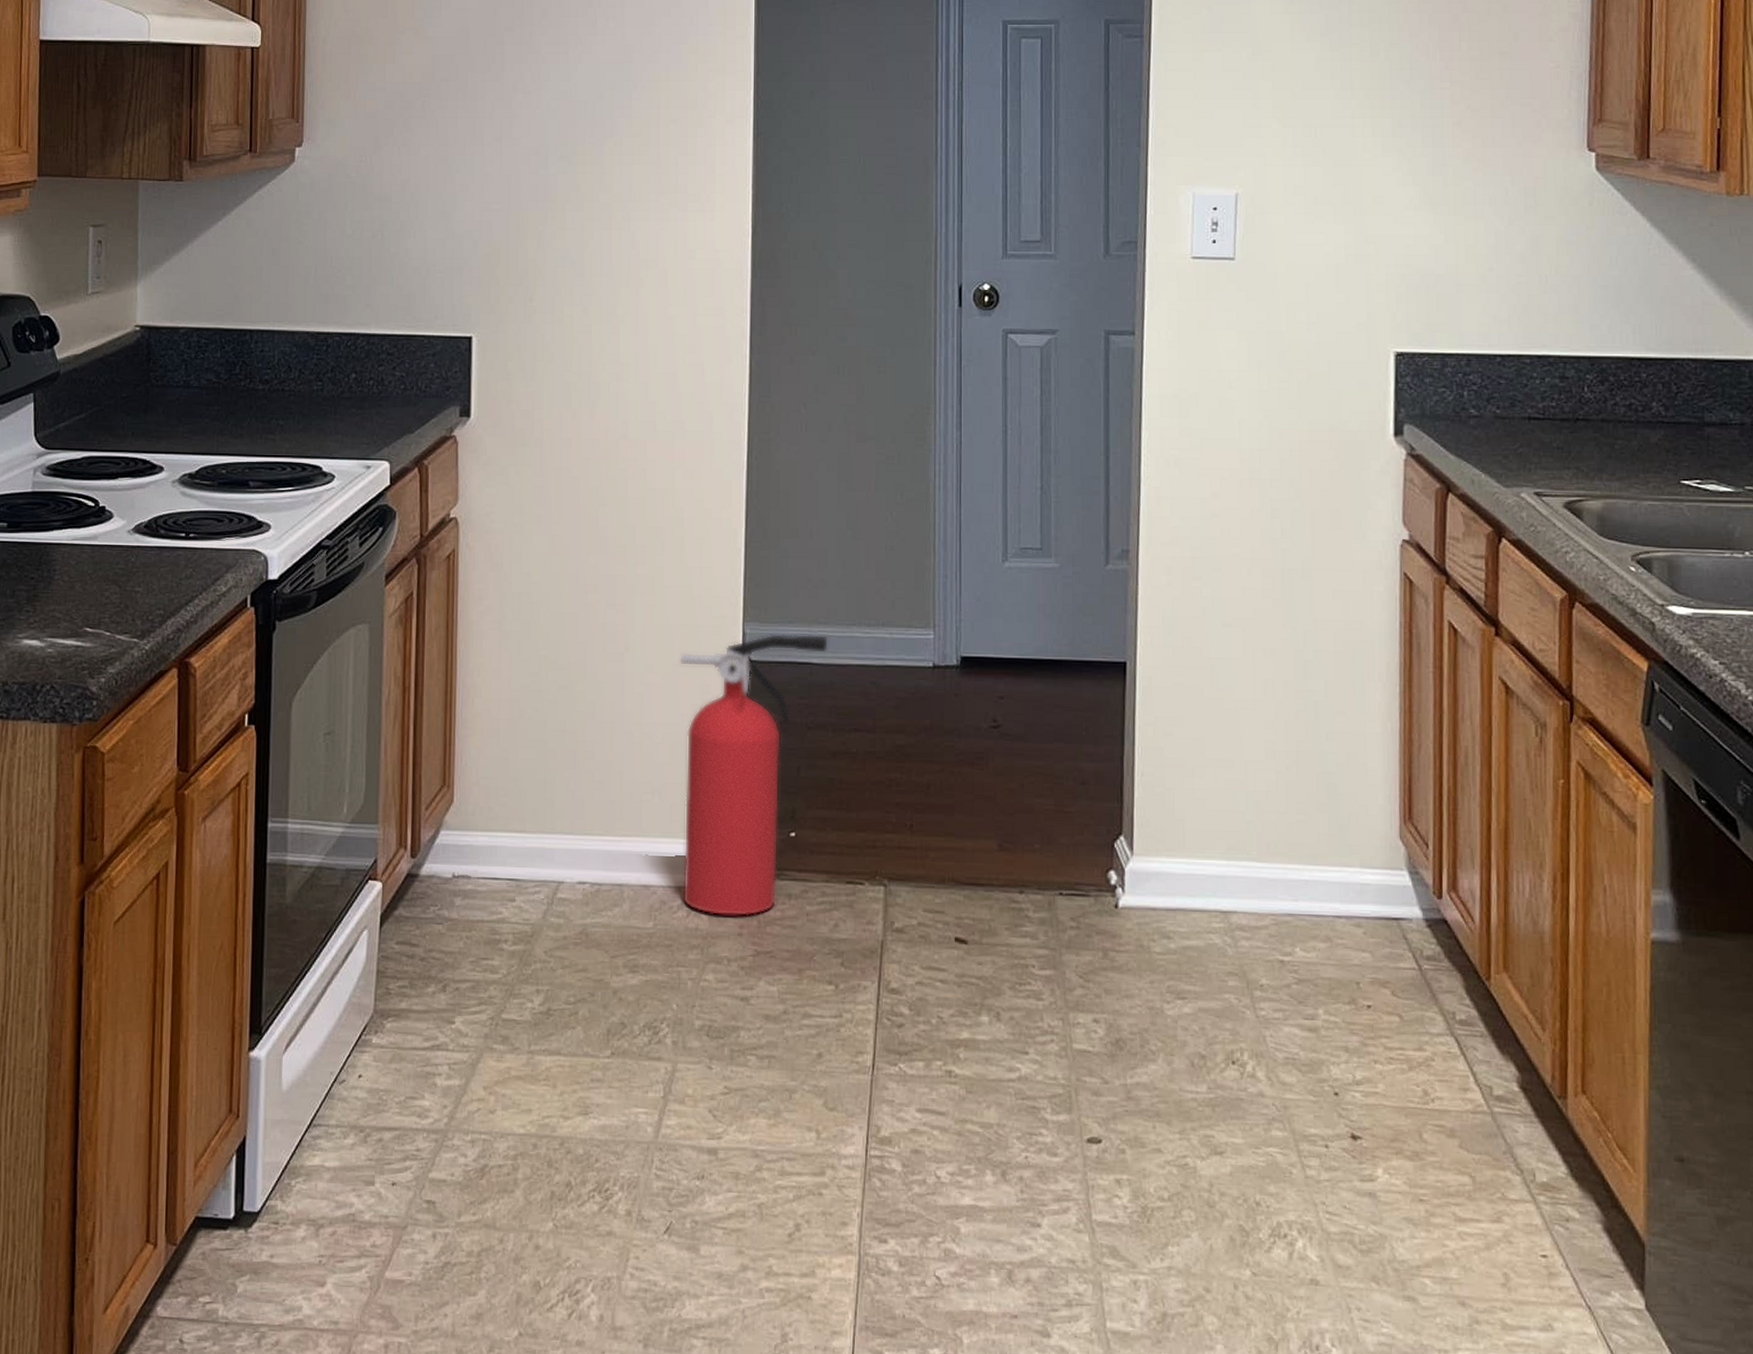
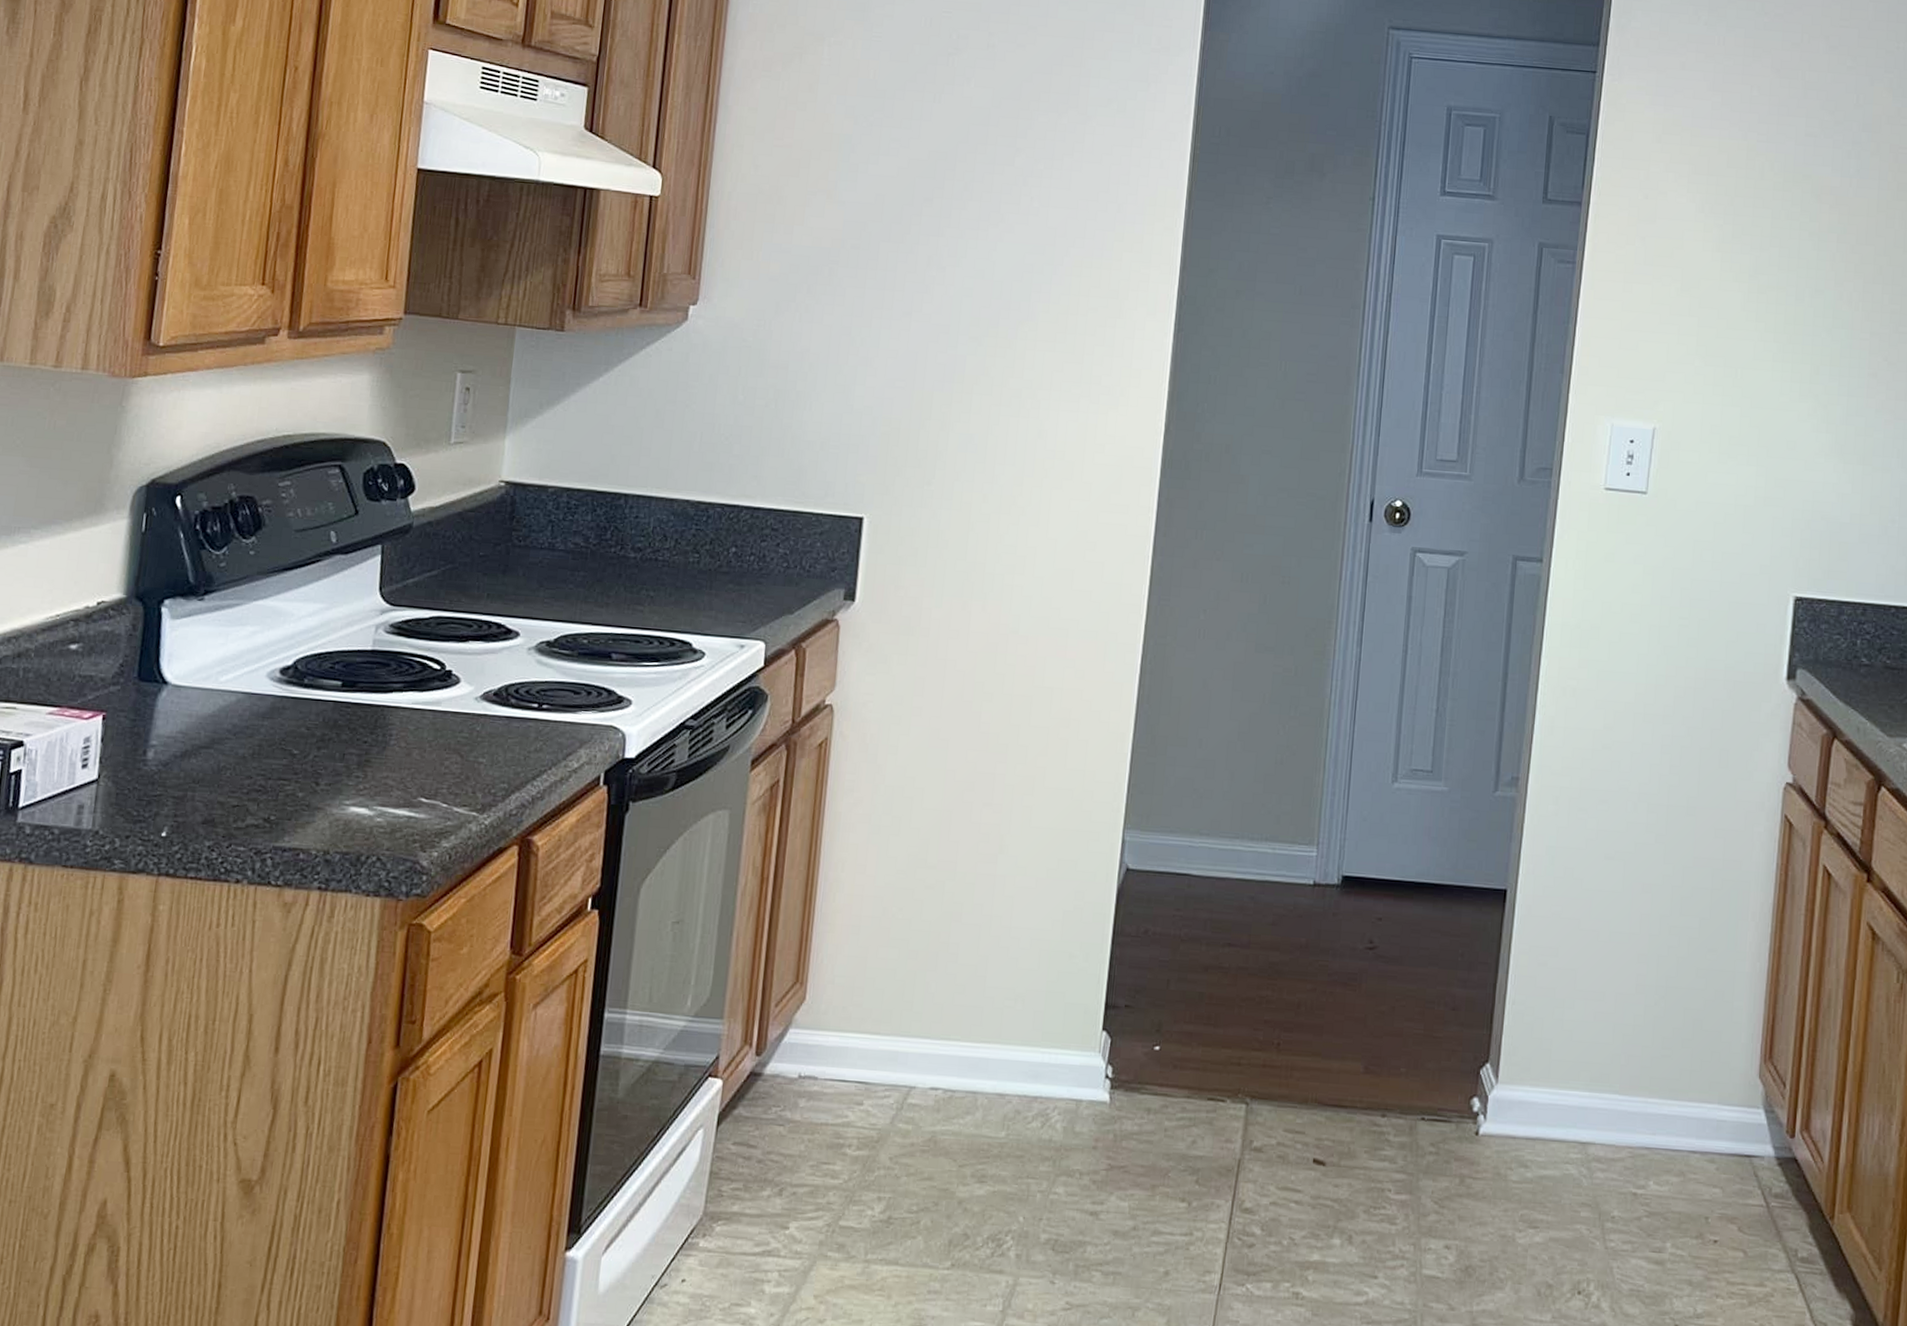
fire extinguisher: present [678,634,829,917] -> none [1037,843,1211,1130]

